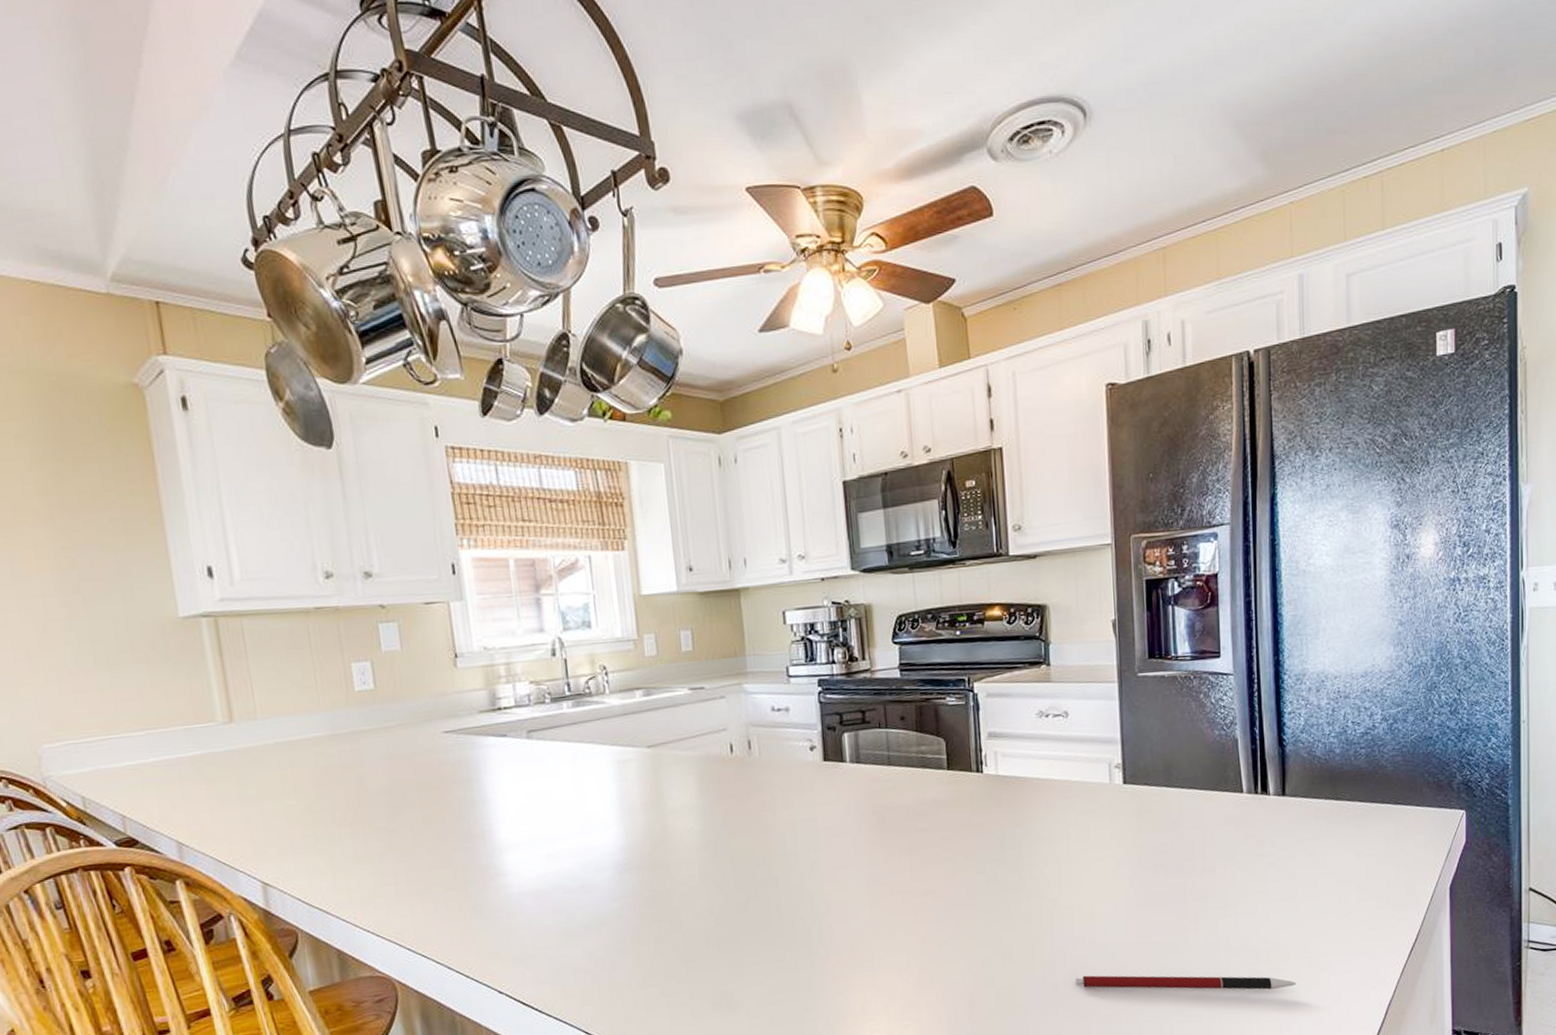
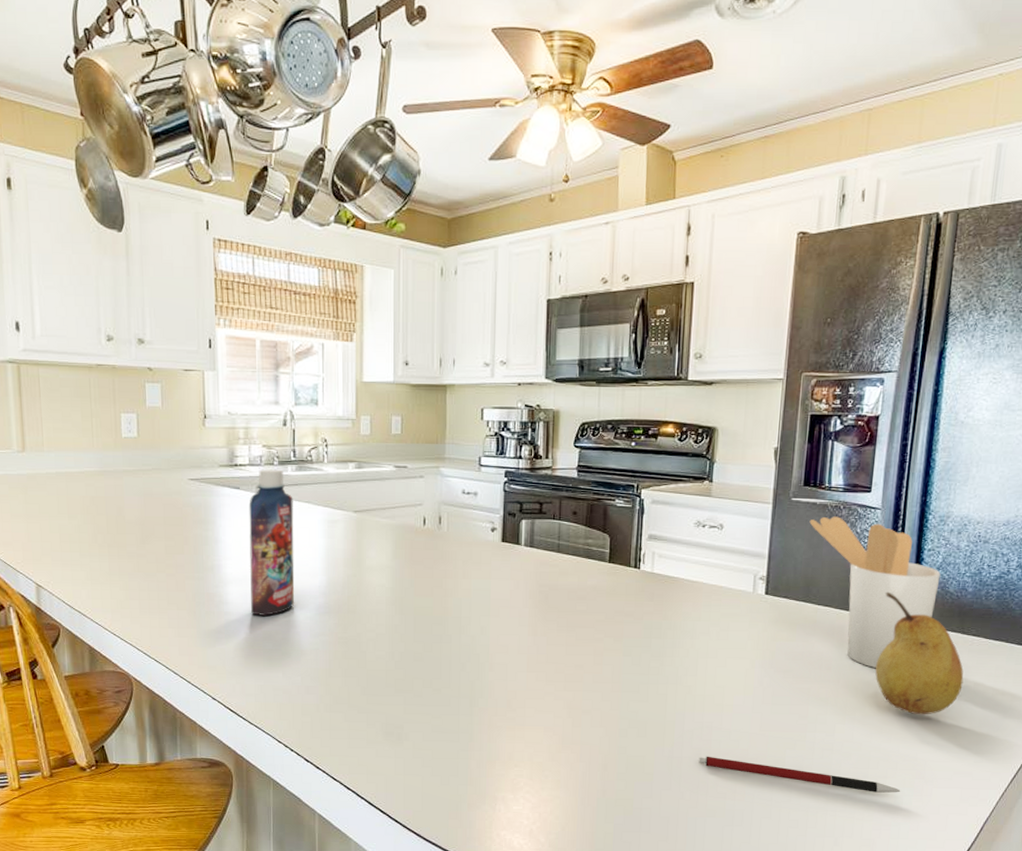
bottle: none [520,708,588,884] -> present [249,469,295,616]
utensil holder: none [1160,688,1305,851] -> present [809,516,941,669]
fruit: none [1251,765,1345,896] -> present [875,593,964,715]

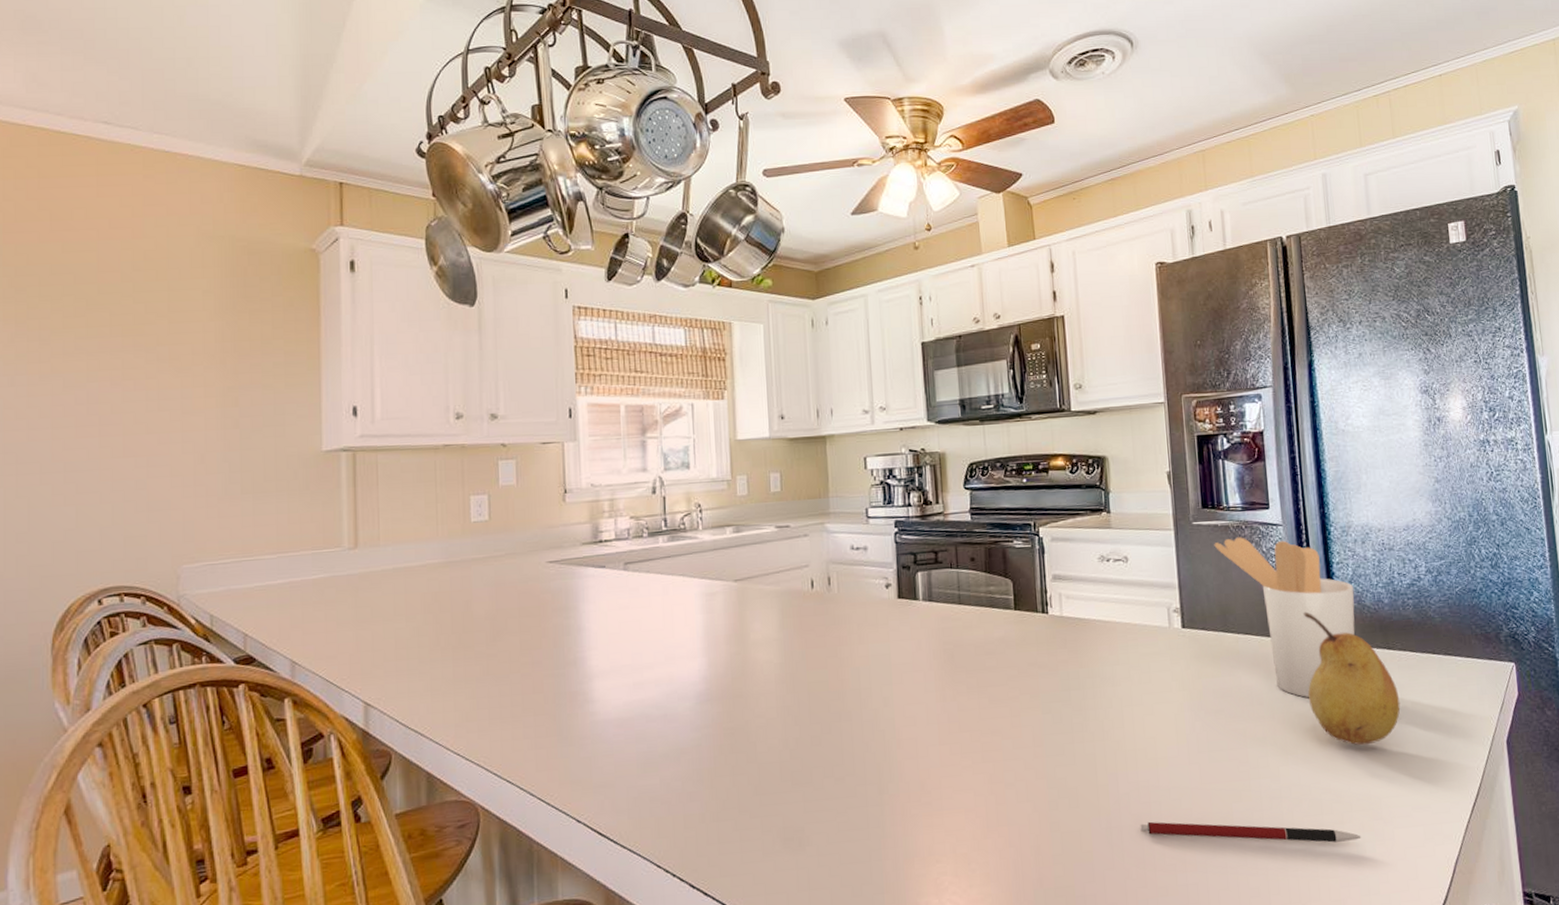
bottle: present [249,469,295,616] -> none [616,541,672,712]

